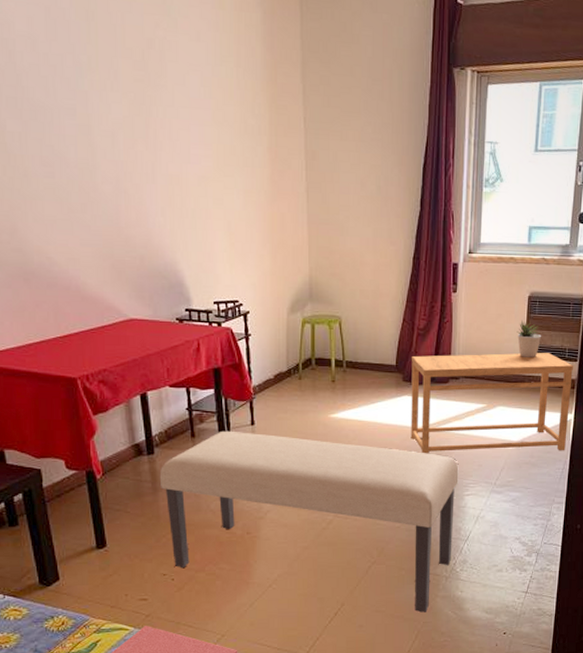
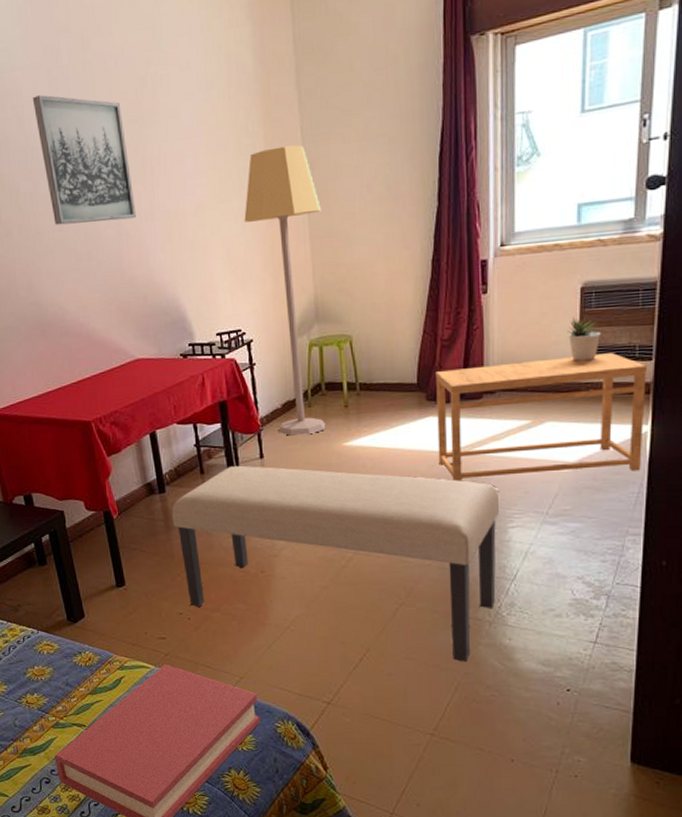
wall art: none [26,32,136,178] -> present [32,95,136,225]
lamp: none [246,133,319,405] -> present [244,145,326,436]

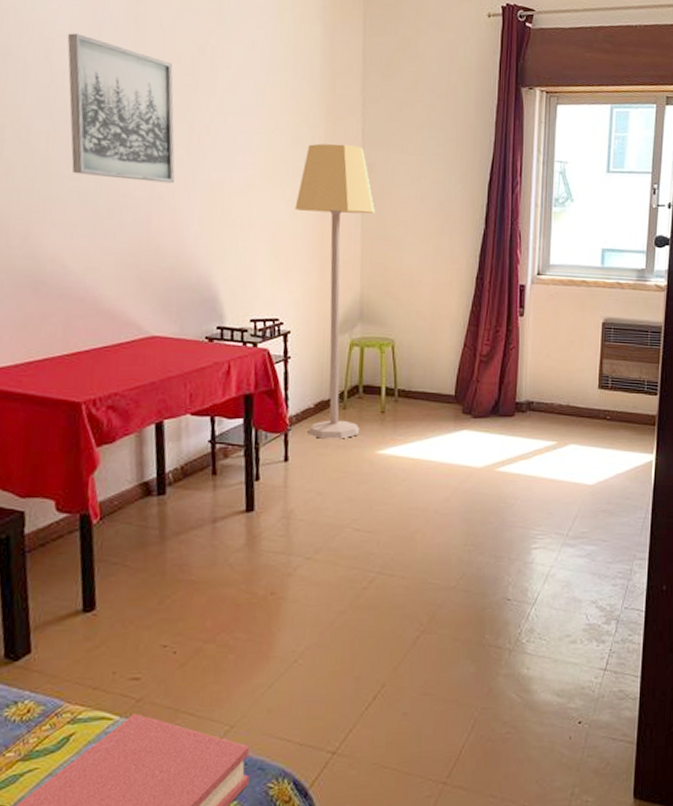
bench: present [171,465,500,662] -> none [169,467,525,696]
side table: present [436,353,648,482] -> none [470,384,654,499]
potted plant: present [567,317,602,361] -> none [590,349,618,390]

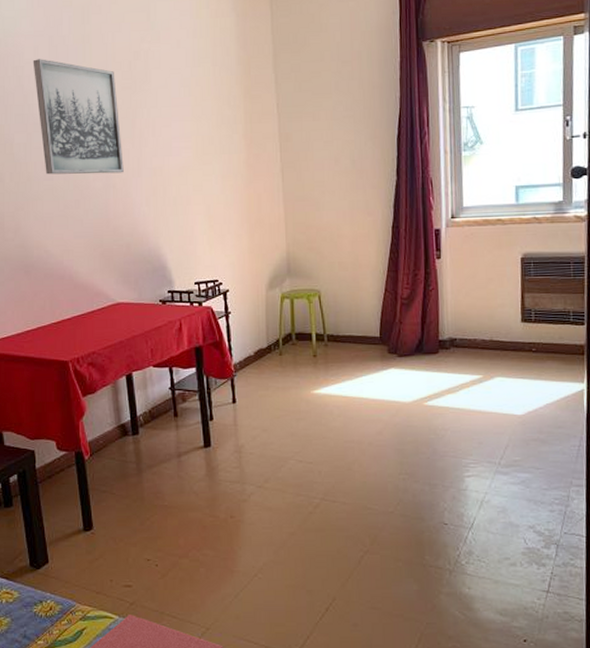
lamp: present [295,143,375,439] -> none [224,119,296,382]

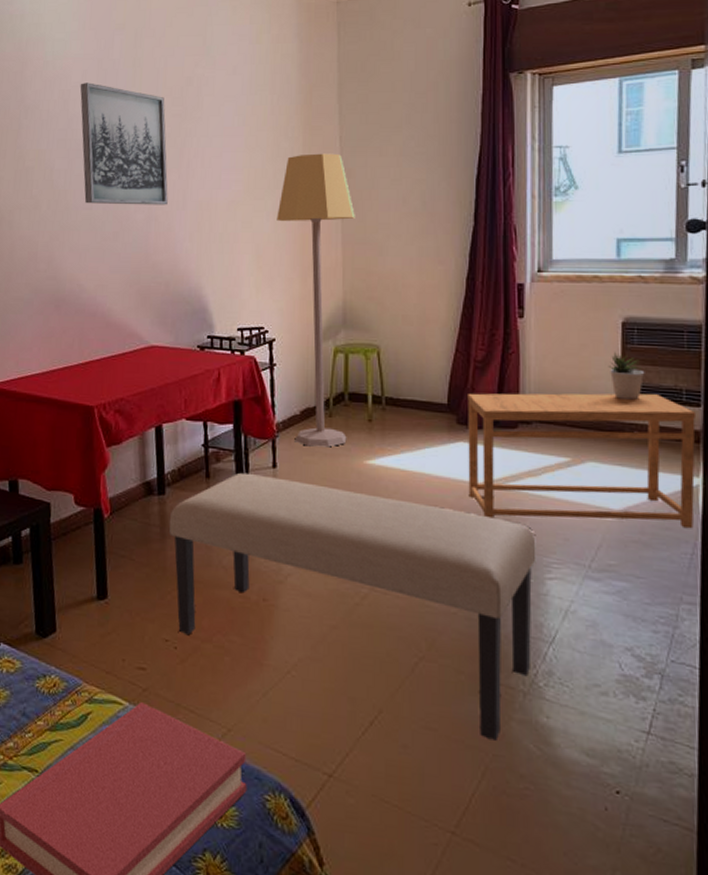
bench: none [143,409,457,612] -> present [168,472,536,741]
lamp: none [224,119,296,382] -> present [276,153,355,448]
side table: none [396,317,582,431] -> present [468,393,697,529]
potted plant: none [511,284,540,323] -> present [608,352,645,400]

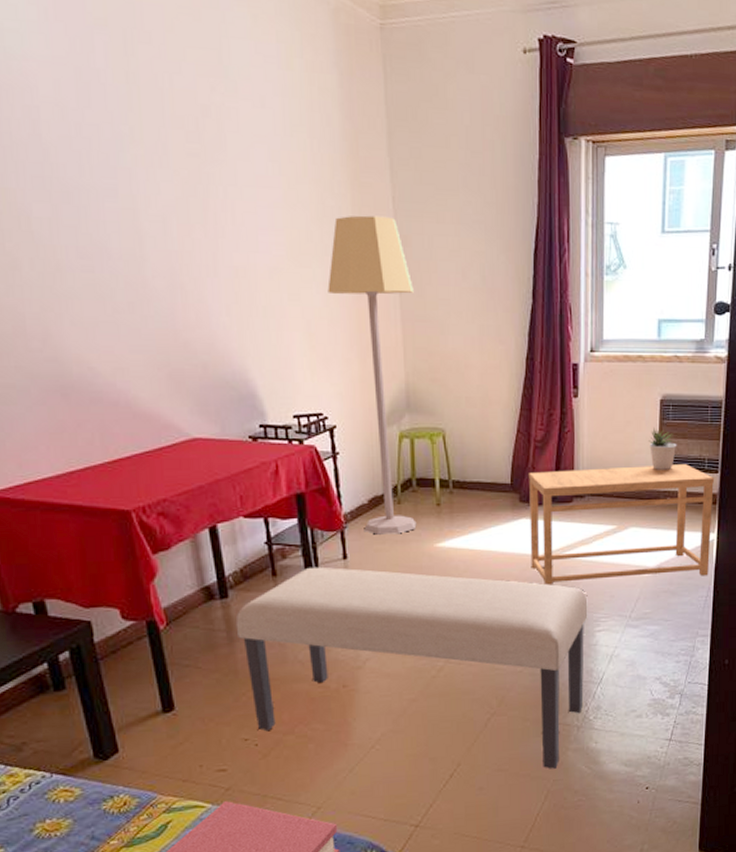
wall art: present [80,83,168,205] -> none [52,98,195,271]

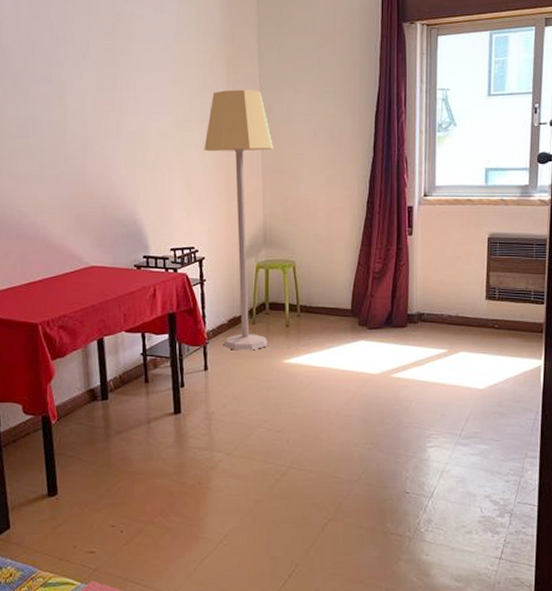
bench: present [235,566,588,769] -> none [112,376,420,578]
side table: present [529,464,715,586] -> none [368,295,541,402]
potted plant: present [648,428,677,470] -> none [477,262,504,300]

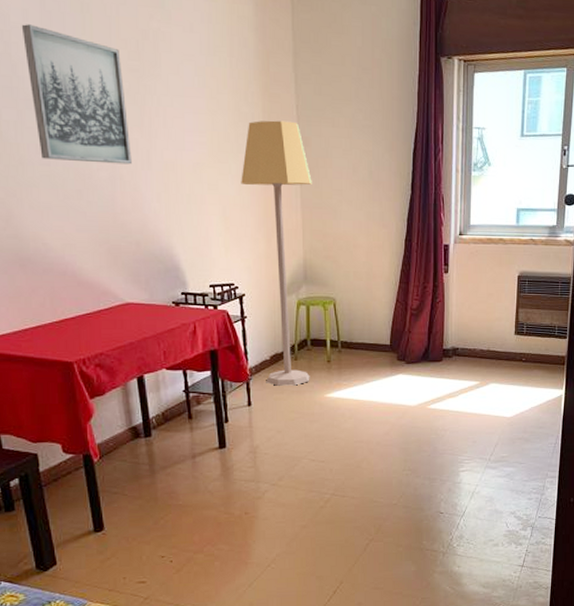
wall art: none [12,14,103,135] -> present [21,24,132,165]

